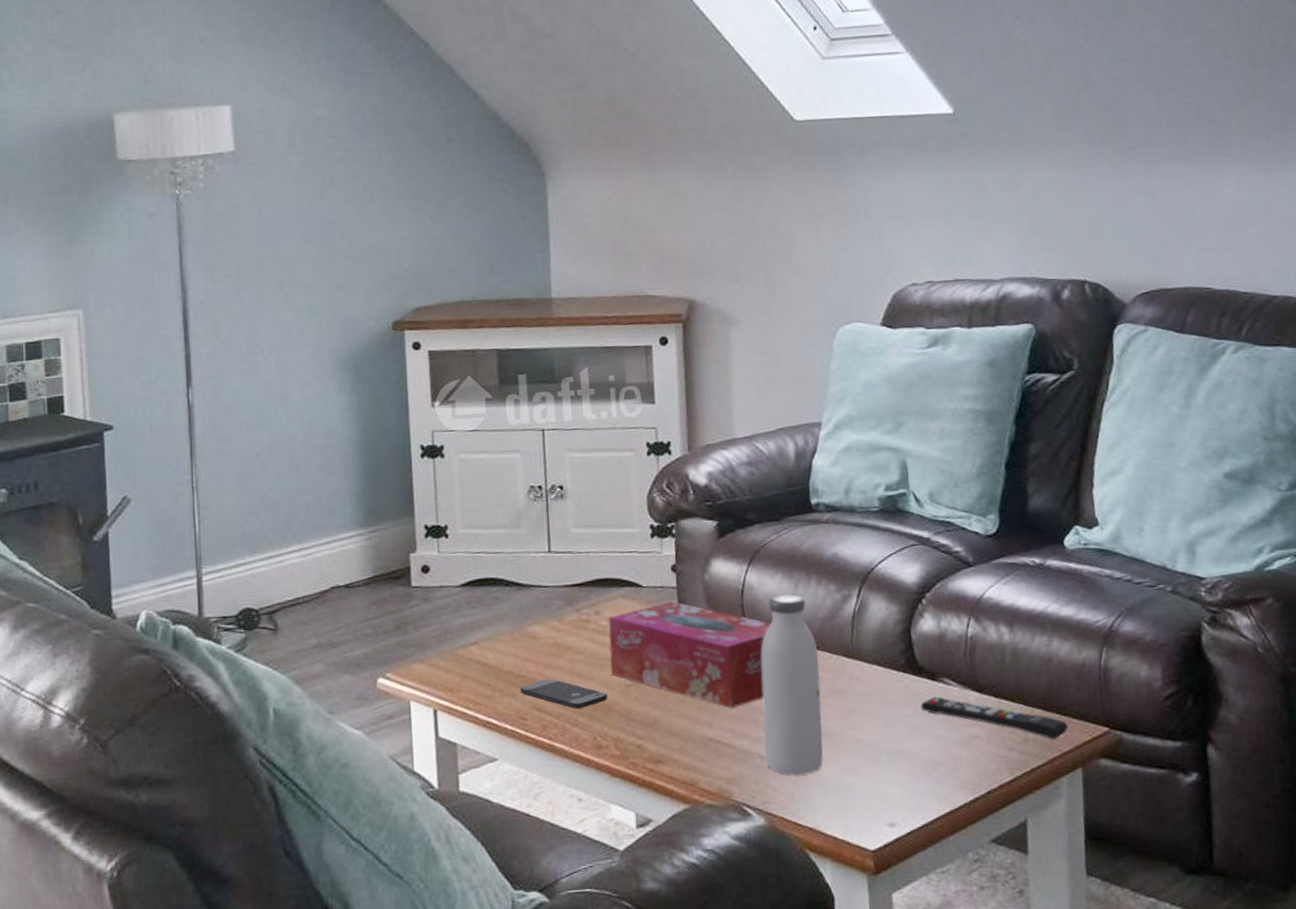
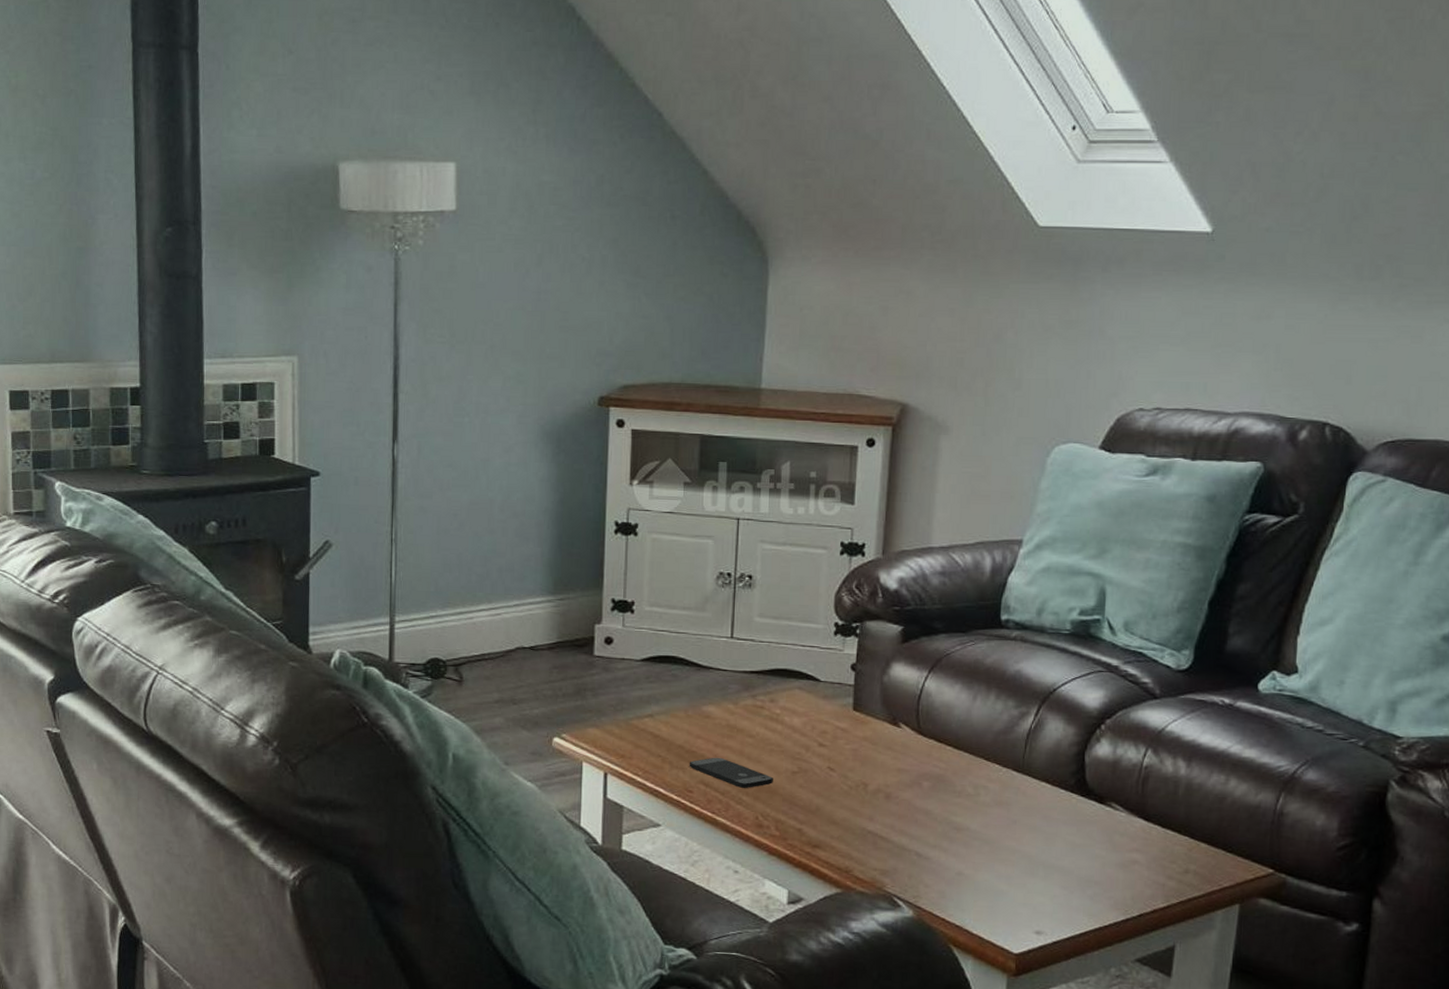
tissue box: present [607,602,772,709] -> none [779,698,945,806]
water bottle: present [760,594,823,776] -> none [922,704,988,876]
remote control: present [920,696,1068,739] -> none [1084,819,1232,874]

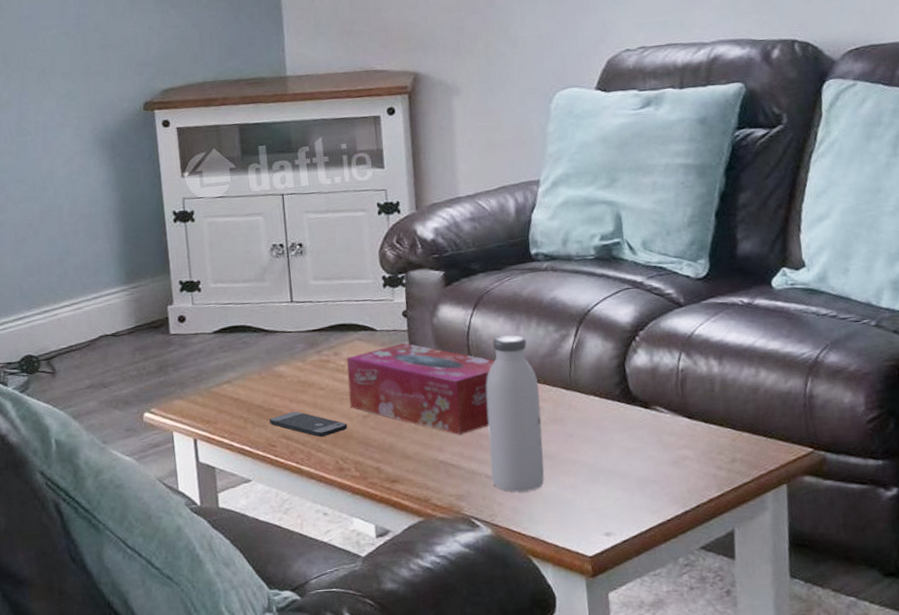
tissue box: none [779,698,945,806] -> present [346,343,495,435]
water bottle: none [922,704,988,876] -> present [486,335,545,493]

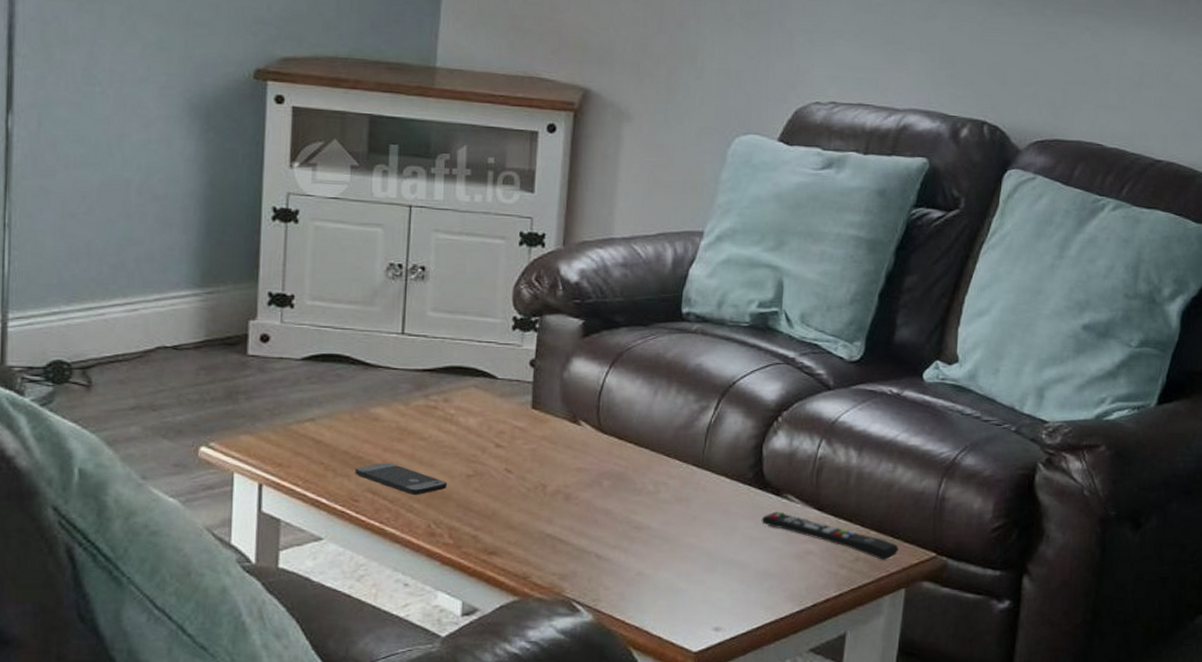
tissue box: present [346,343,495,435] -> none [453,396,626,507]
water bottle: present [486,335,545,493] -> none [602,400,669,577]
remote control: none [634,422,774,459] -> present [761,511,899,560]

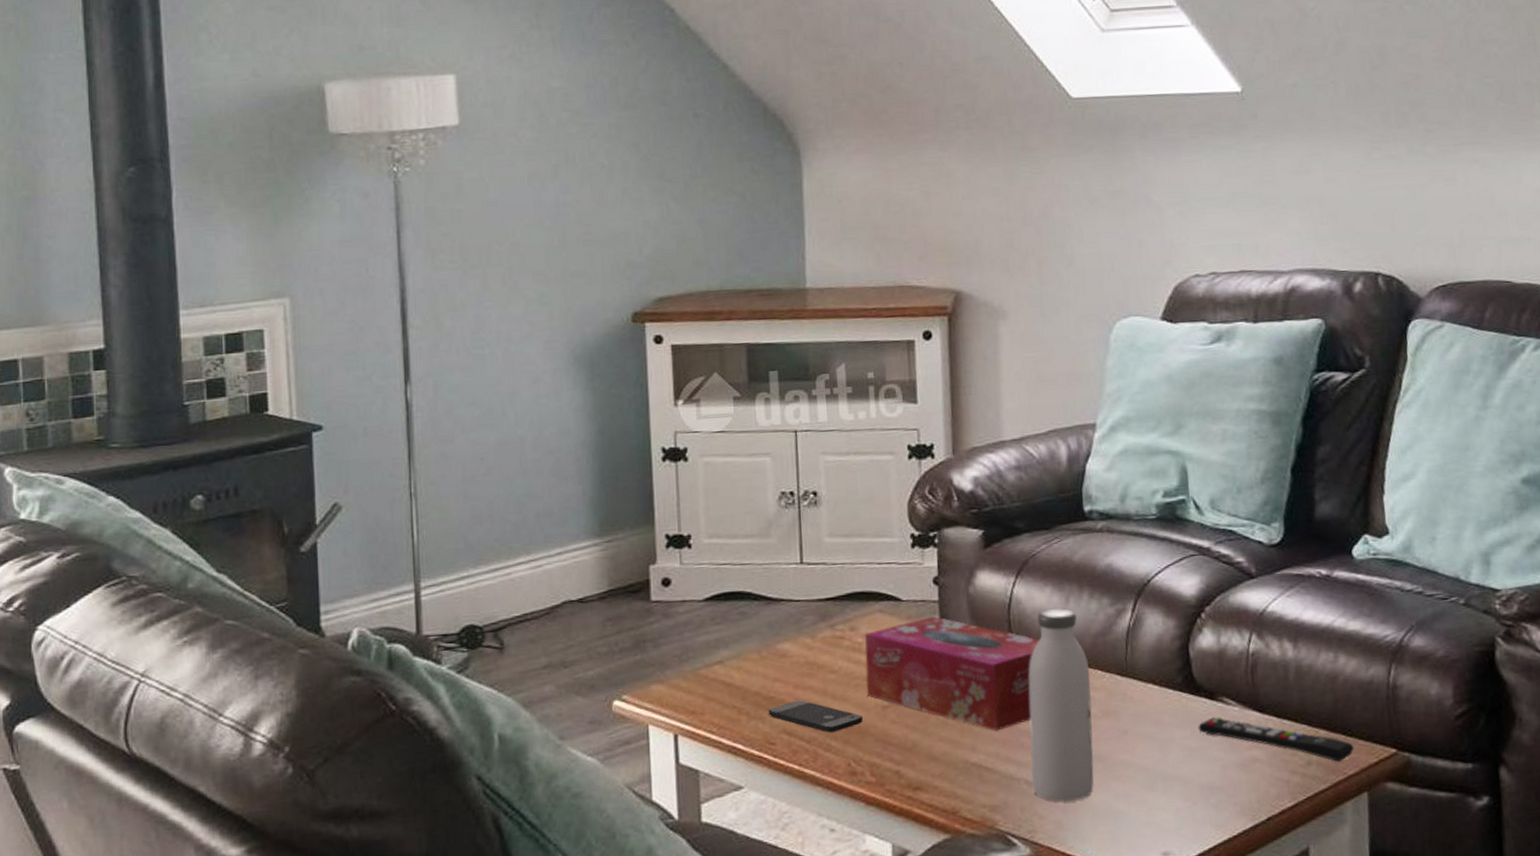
tissue box: none [453,396,626,507] -> present [864,617,1040,731]
water bottle: none [602,400,669,577] -> present [1028,608,1094,803]

